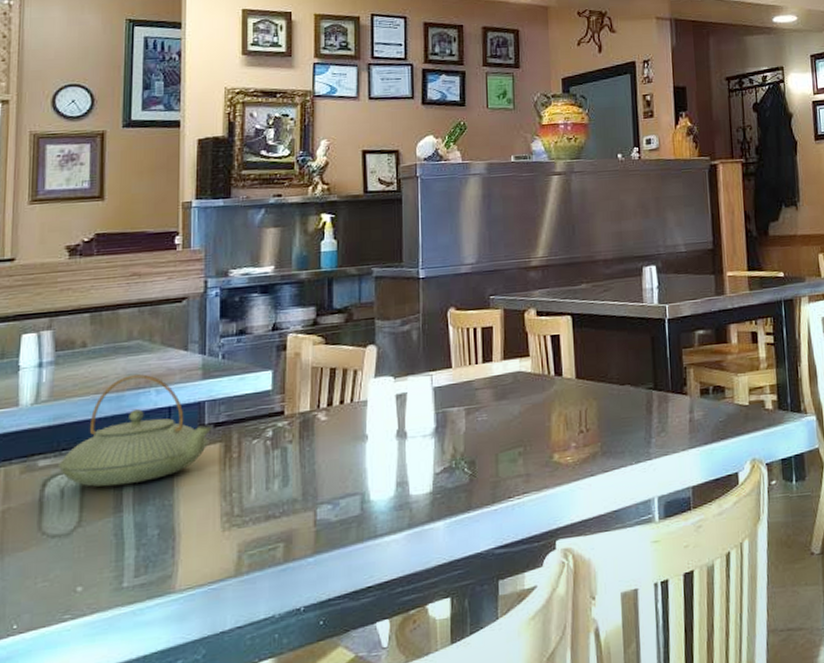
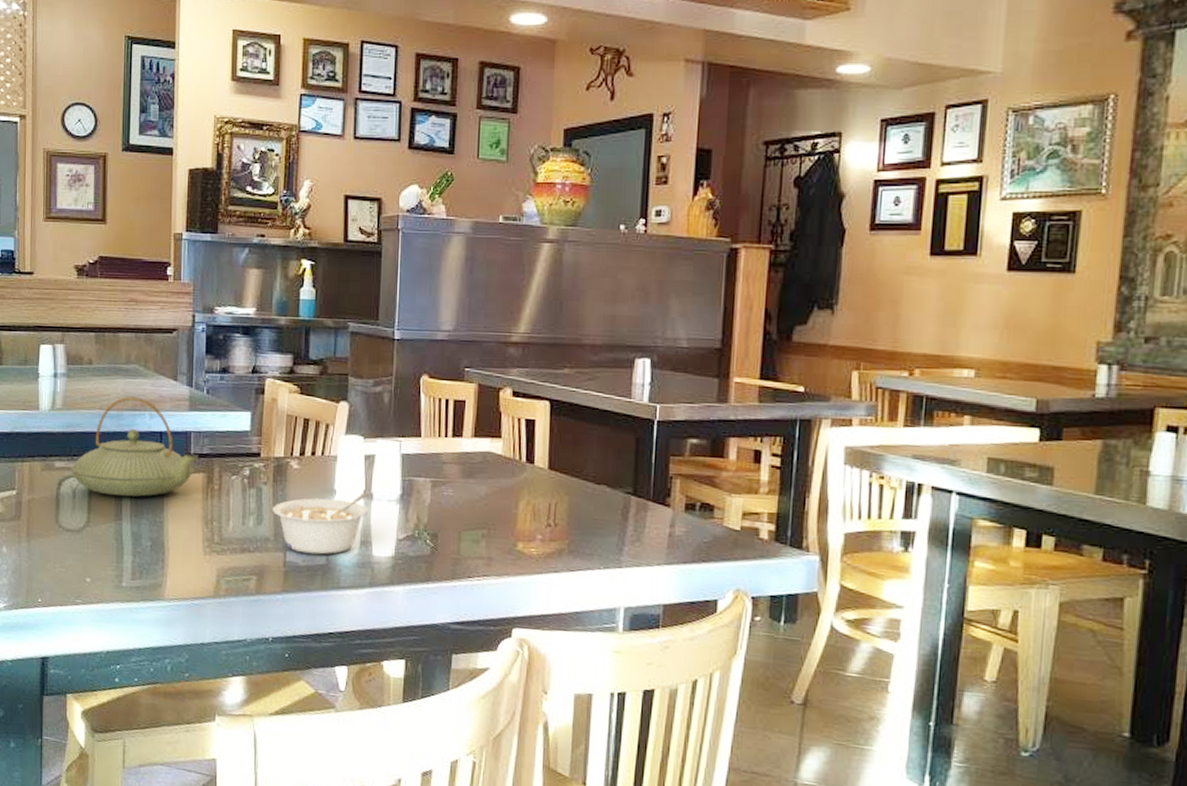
legume: none [300,431,404,508] -> present [273,492,370,555]

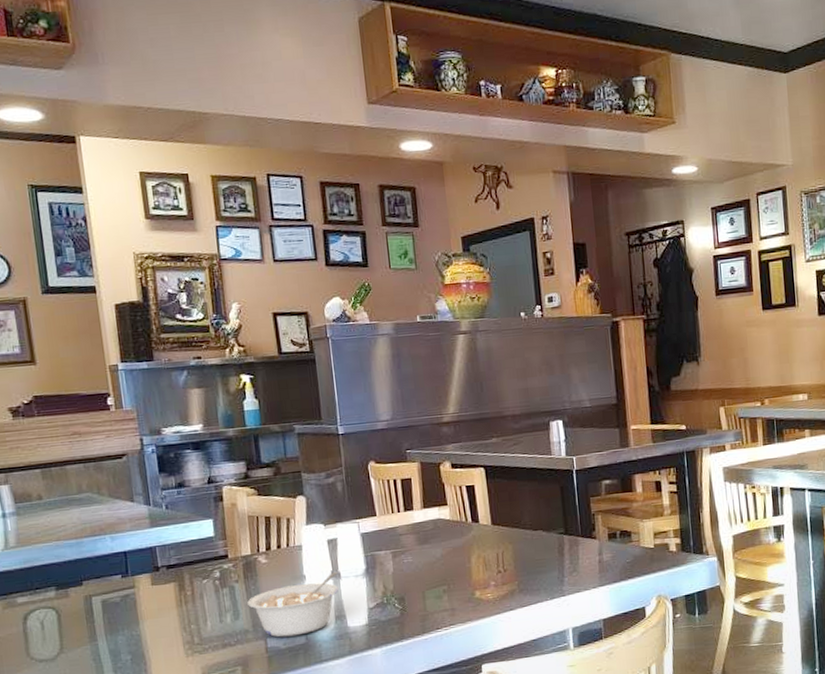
teapot: present [70,397,199,498] -> none [34,523,167,620]

